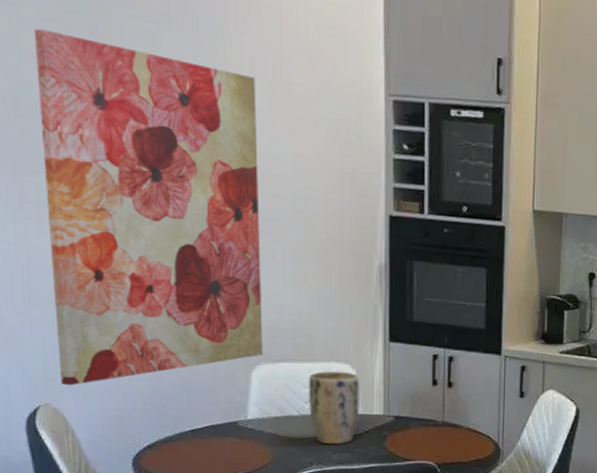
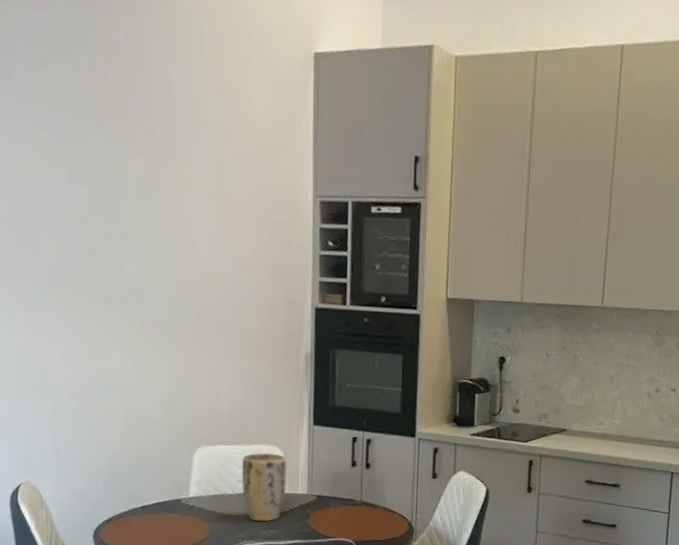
wall art: present [34,29,263,386] -> none [26,157,204,466]

